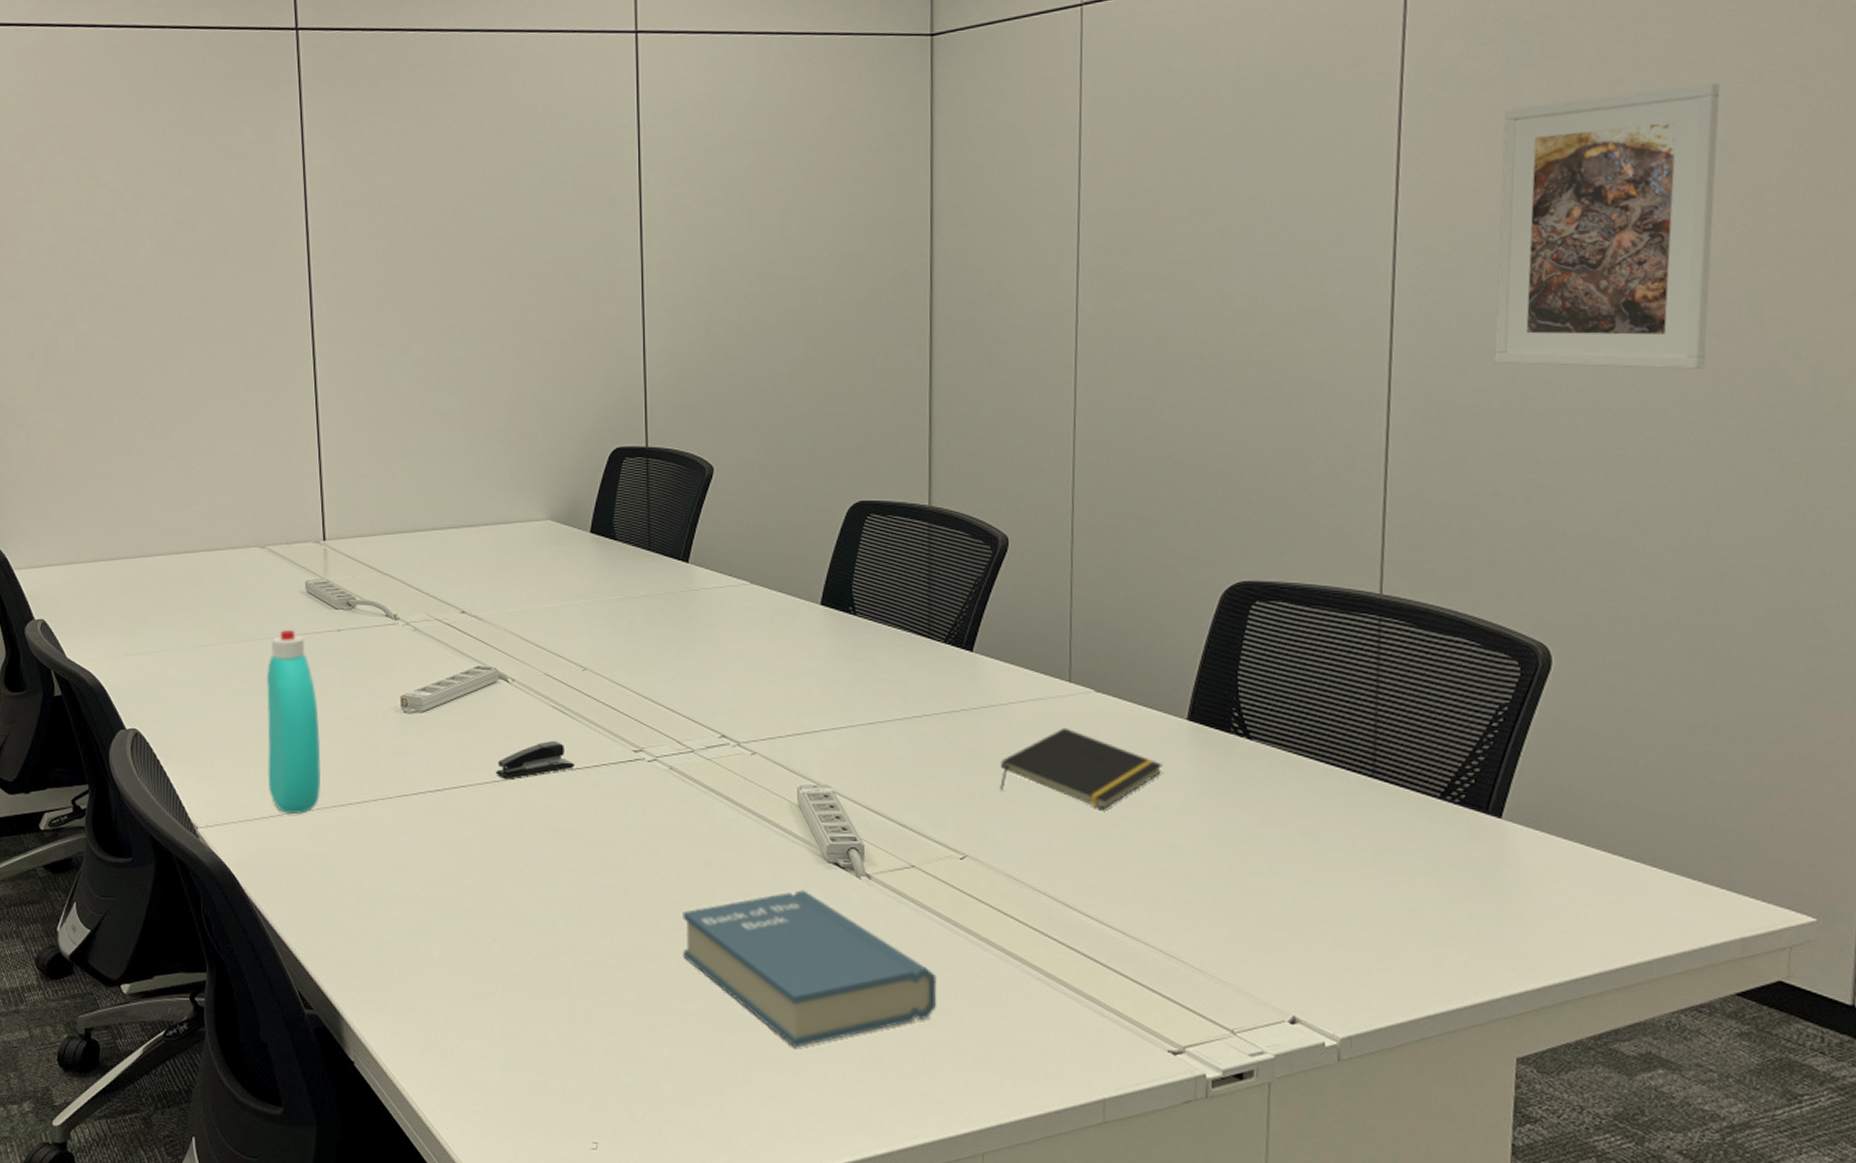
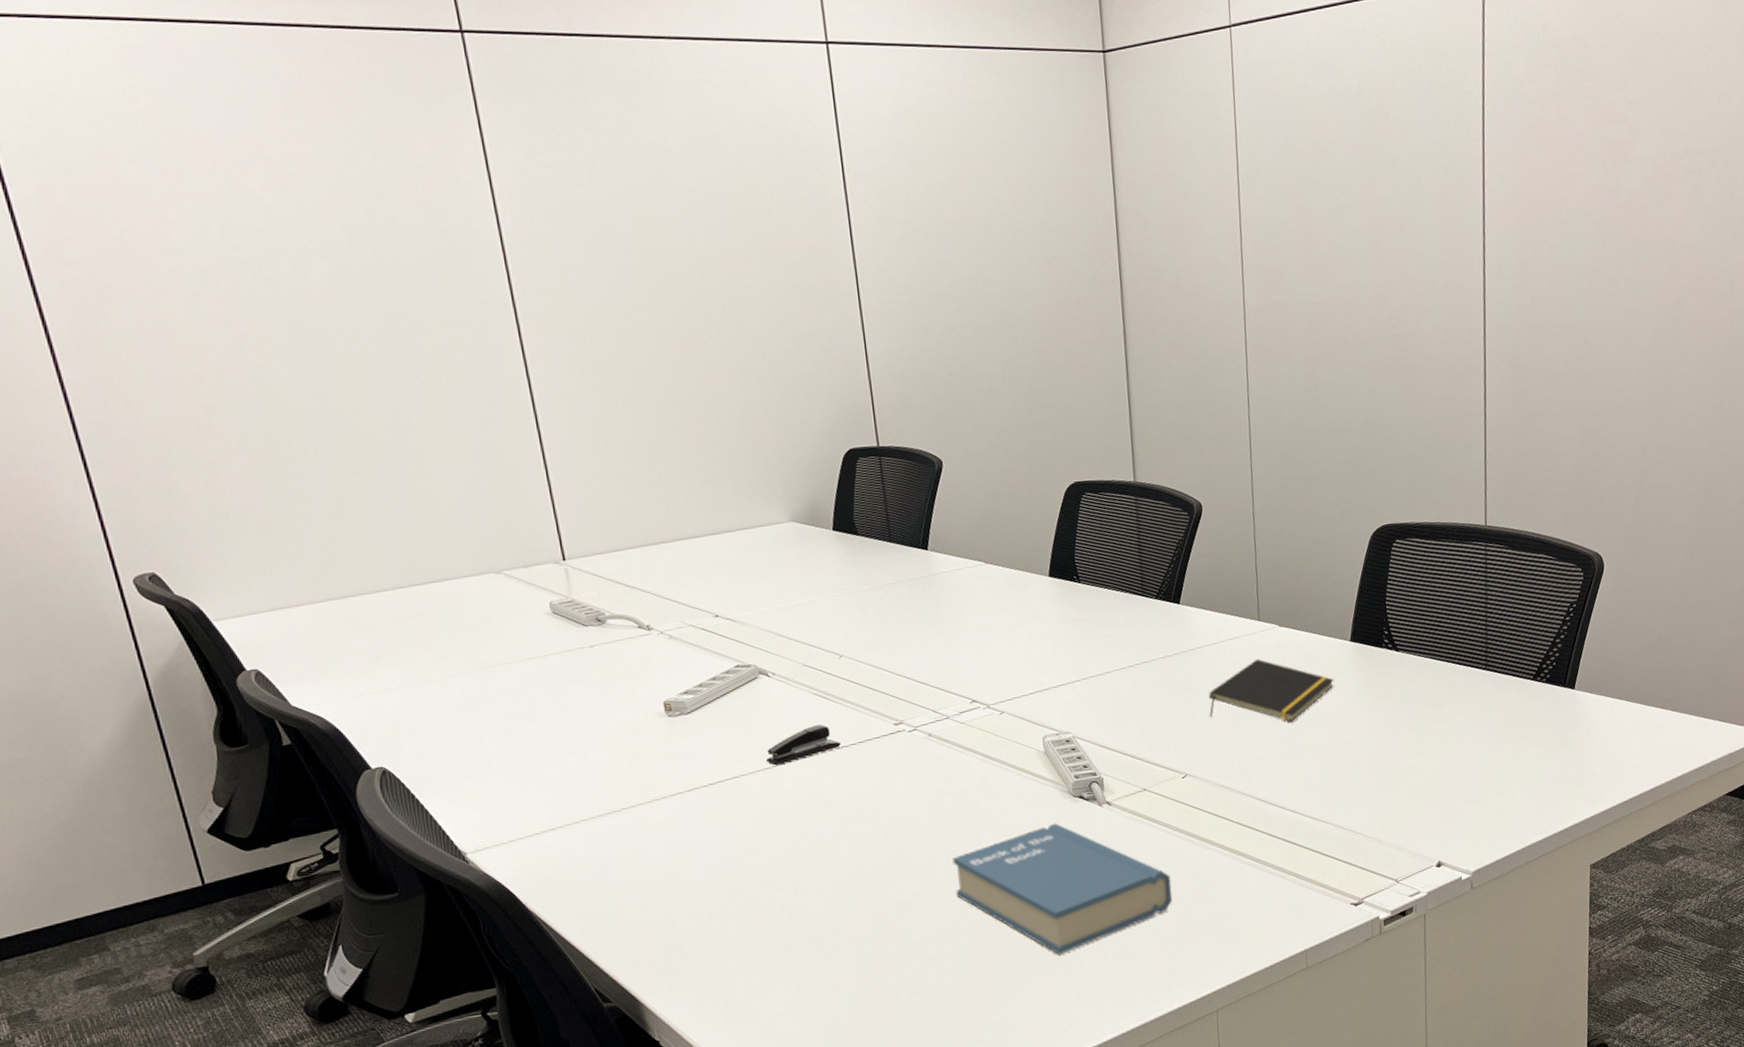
bottle: present [266,630,322,814] -> none [520,651,592,827]
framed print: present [1494,83,1720,369] -> none [1557,104,1704,335]

